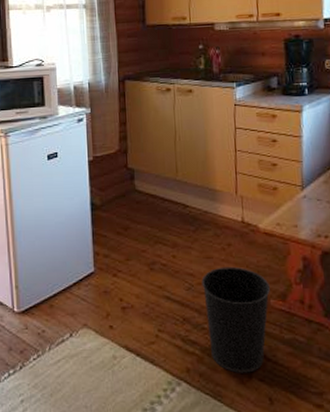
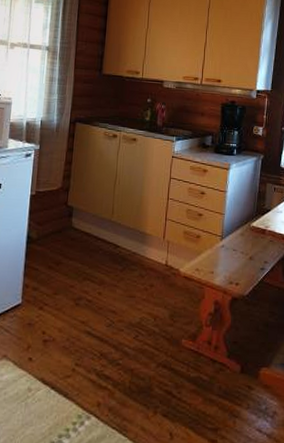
wastebasket: present [201,266,270,373] -> none [122,306,183,408]

